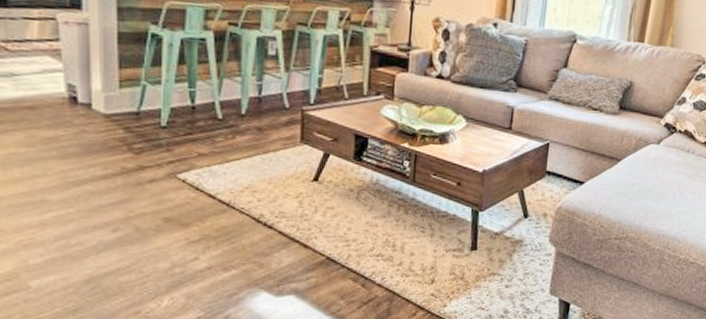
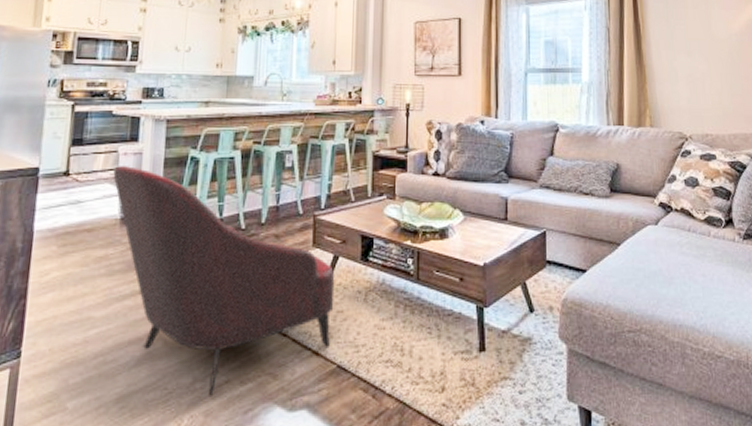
armchair: none [53,36,325,282] -> present [113,166,335,398]

